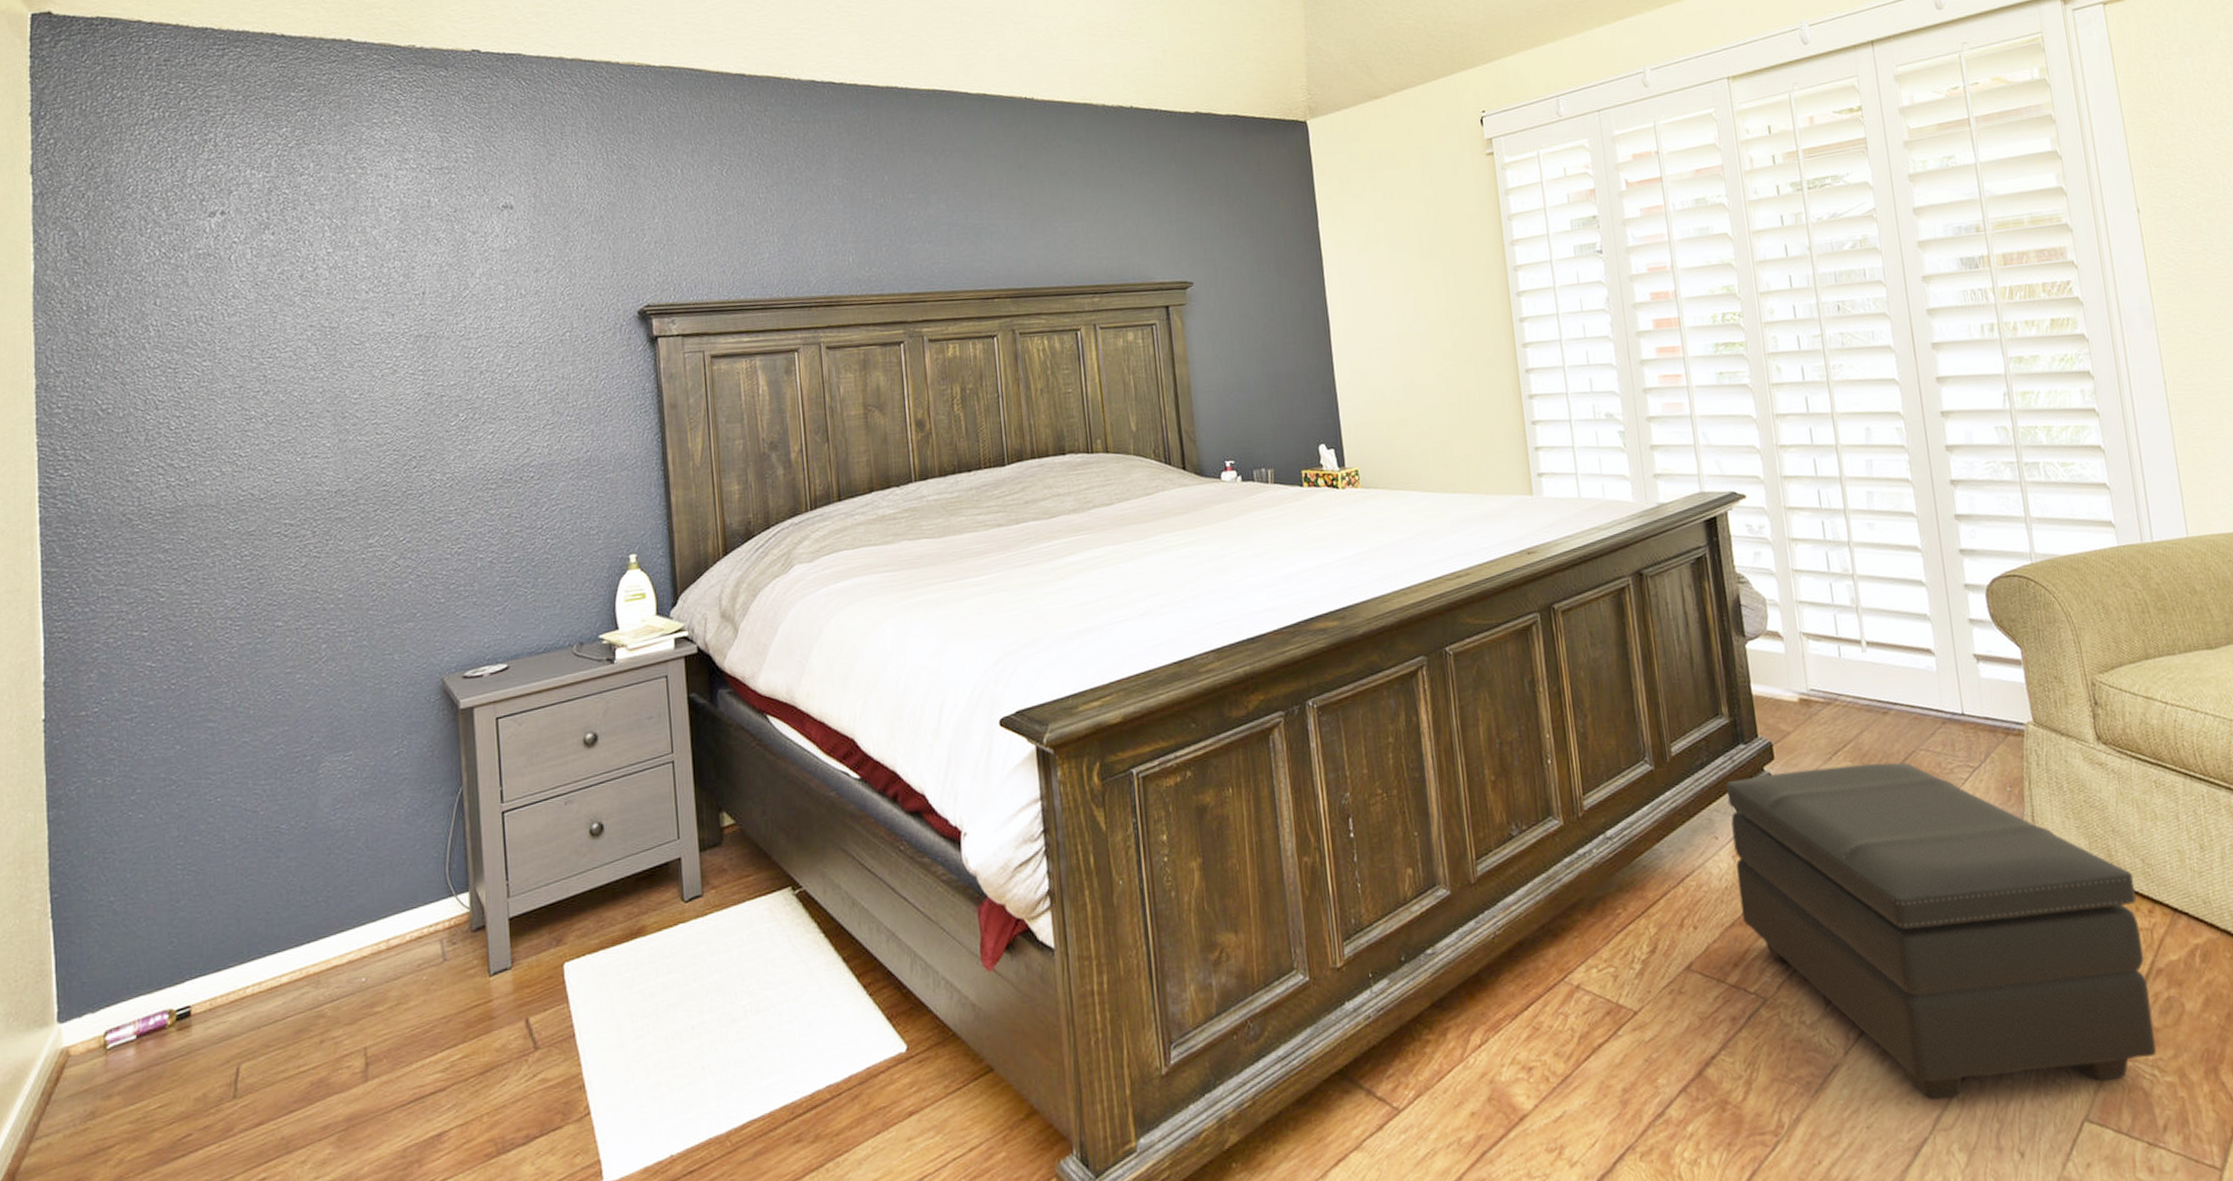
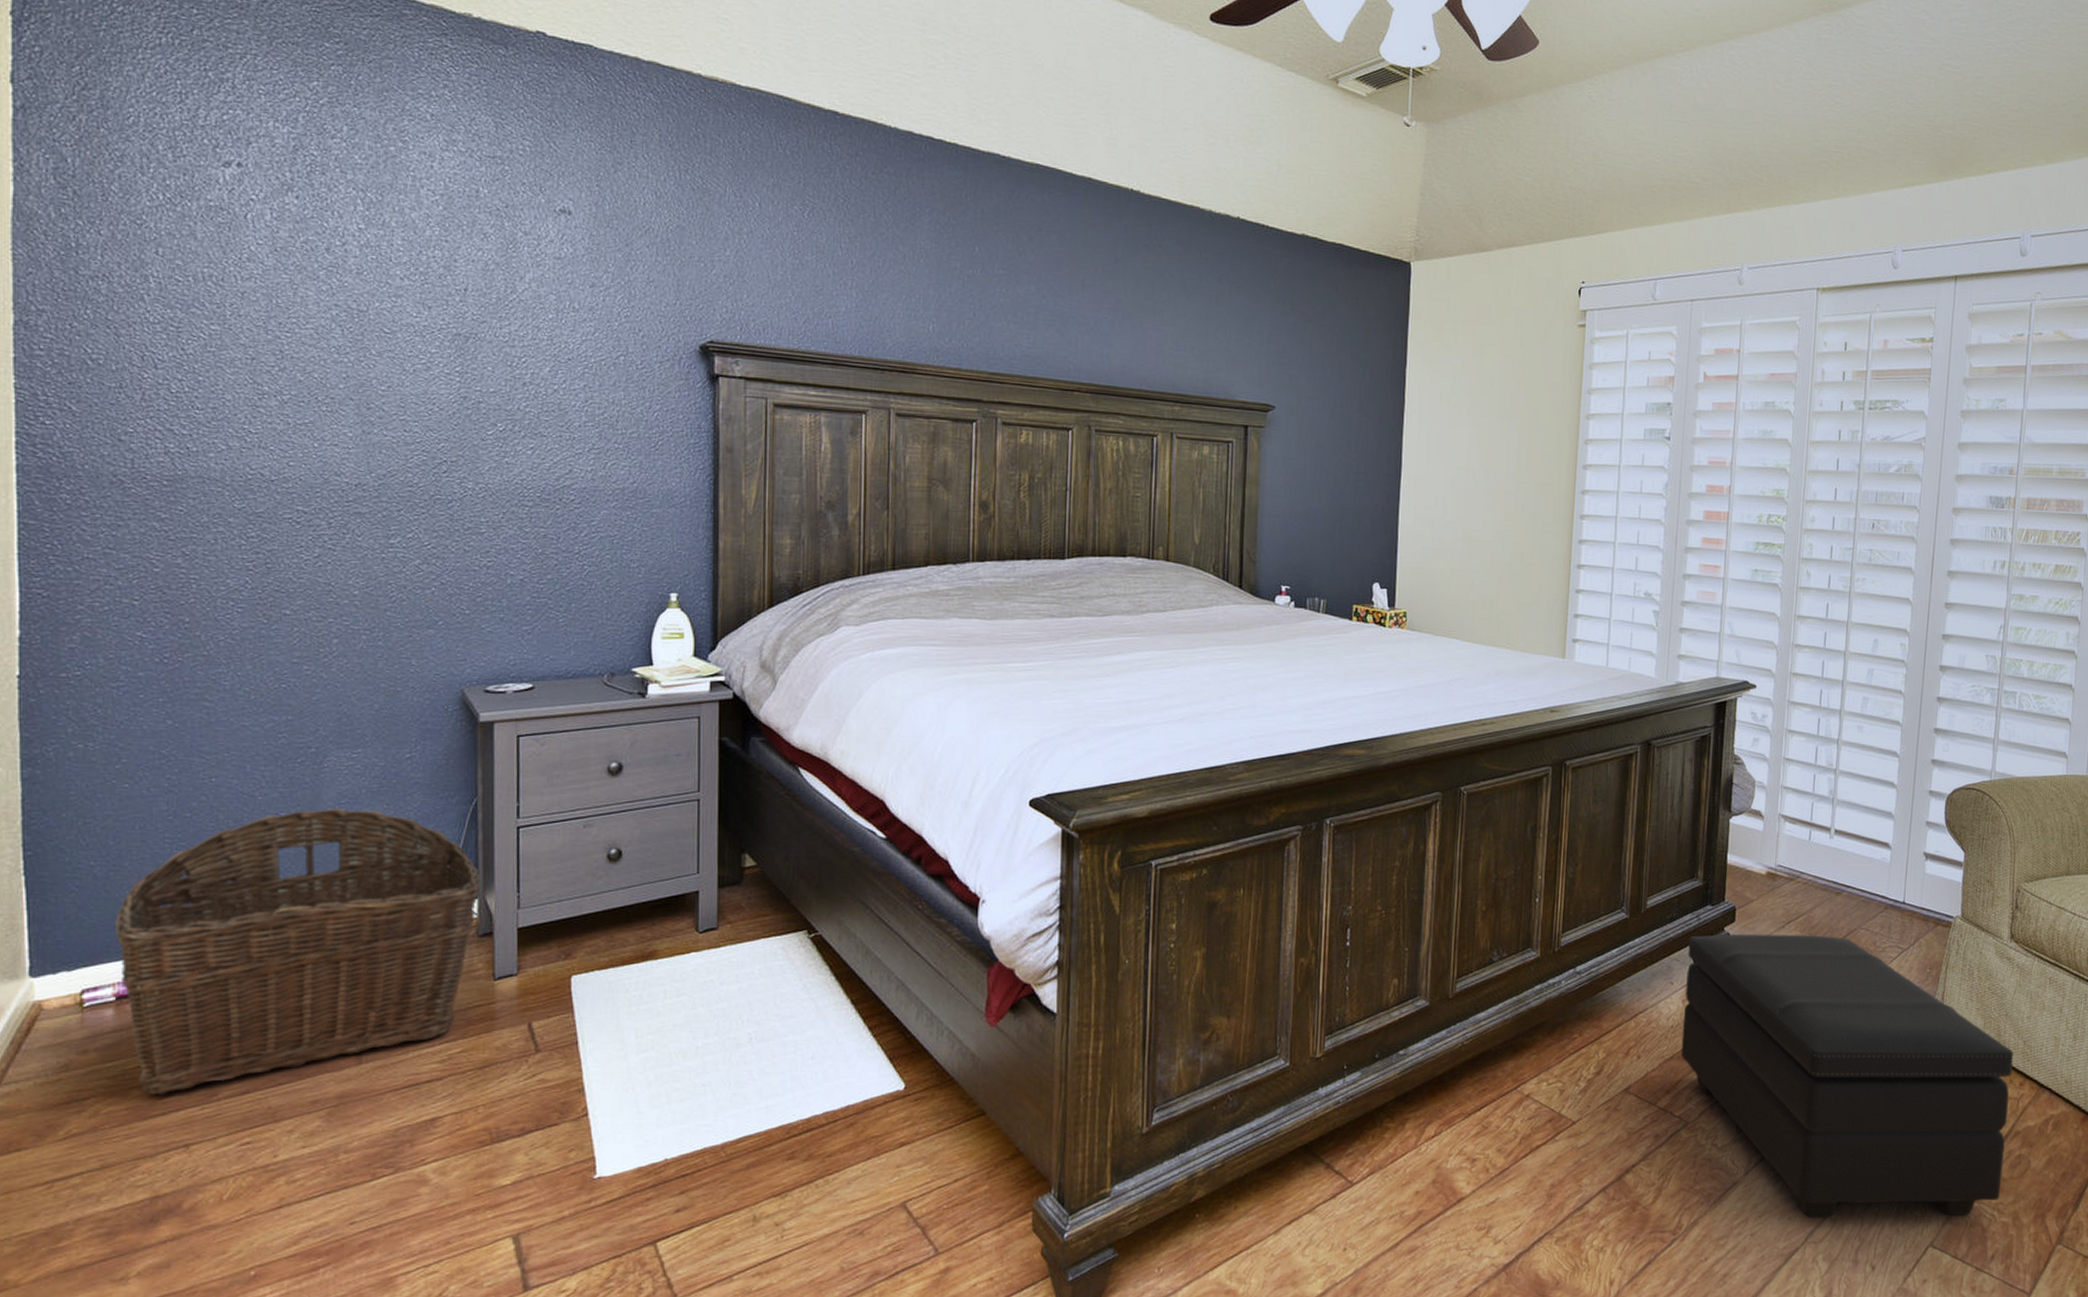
wicker basket: none [133,812,471,1136] -> present [114,808,481,1095]

